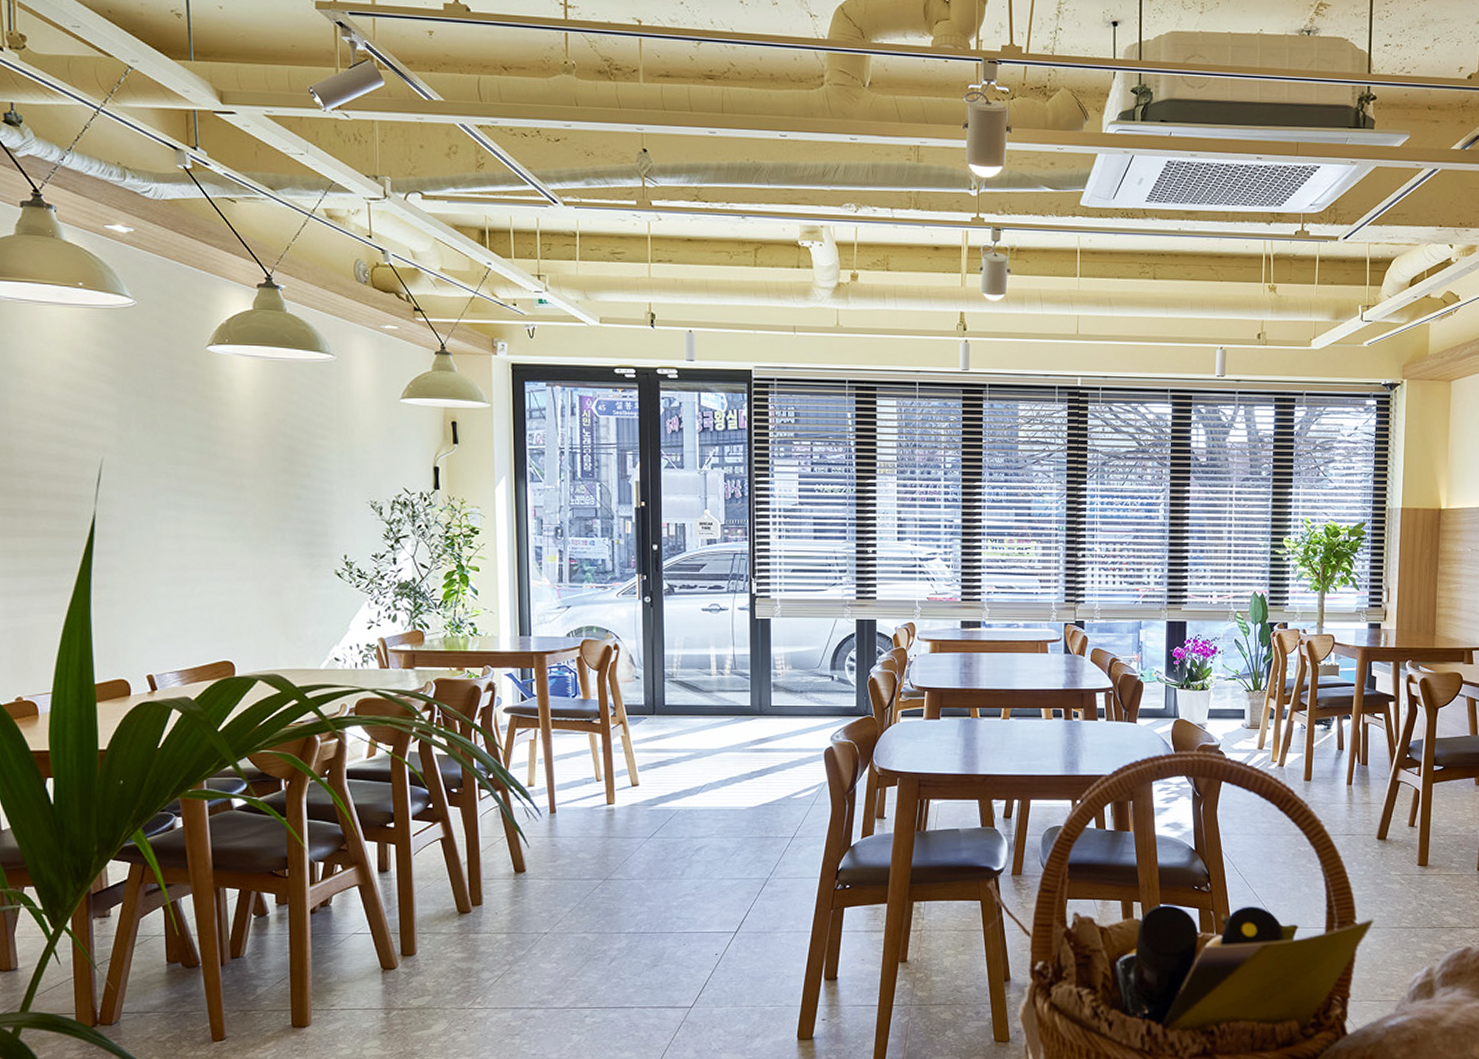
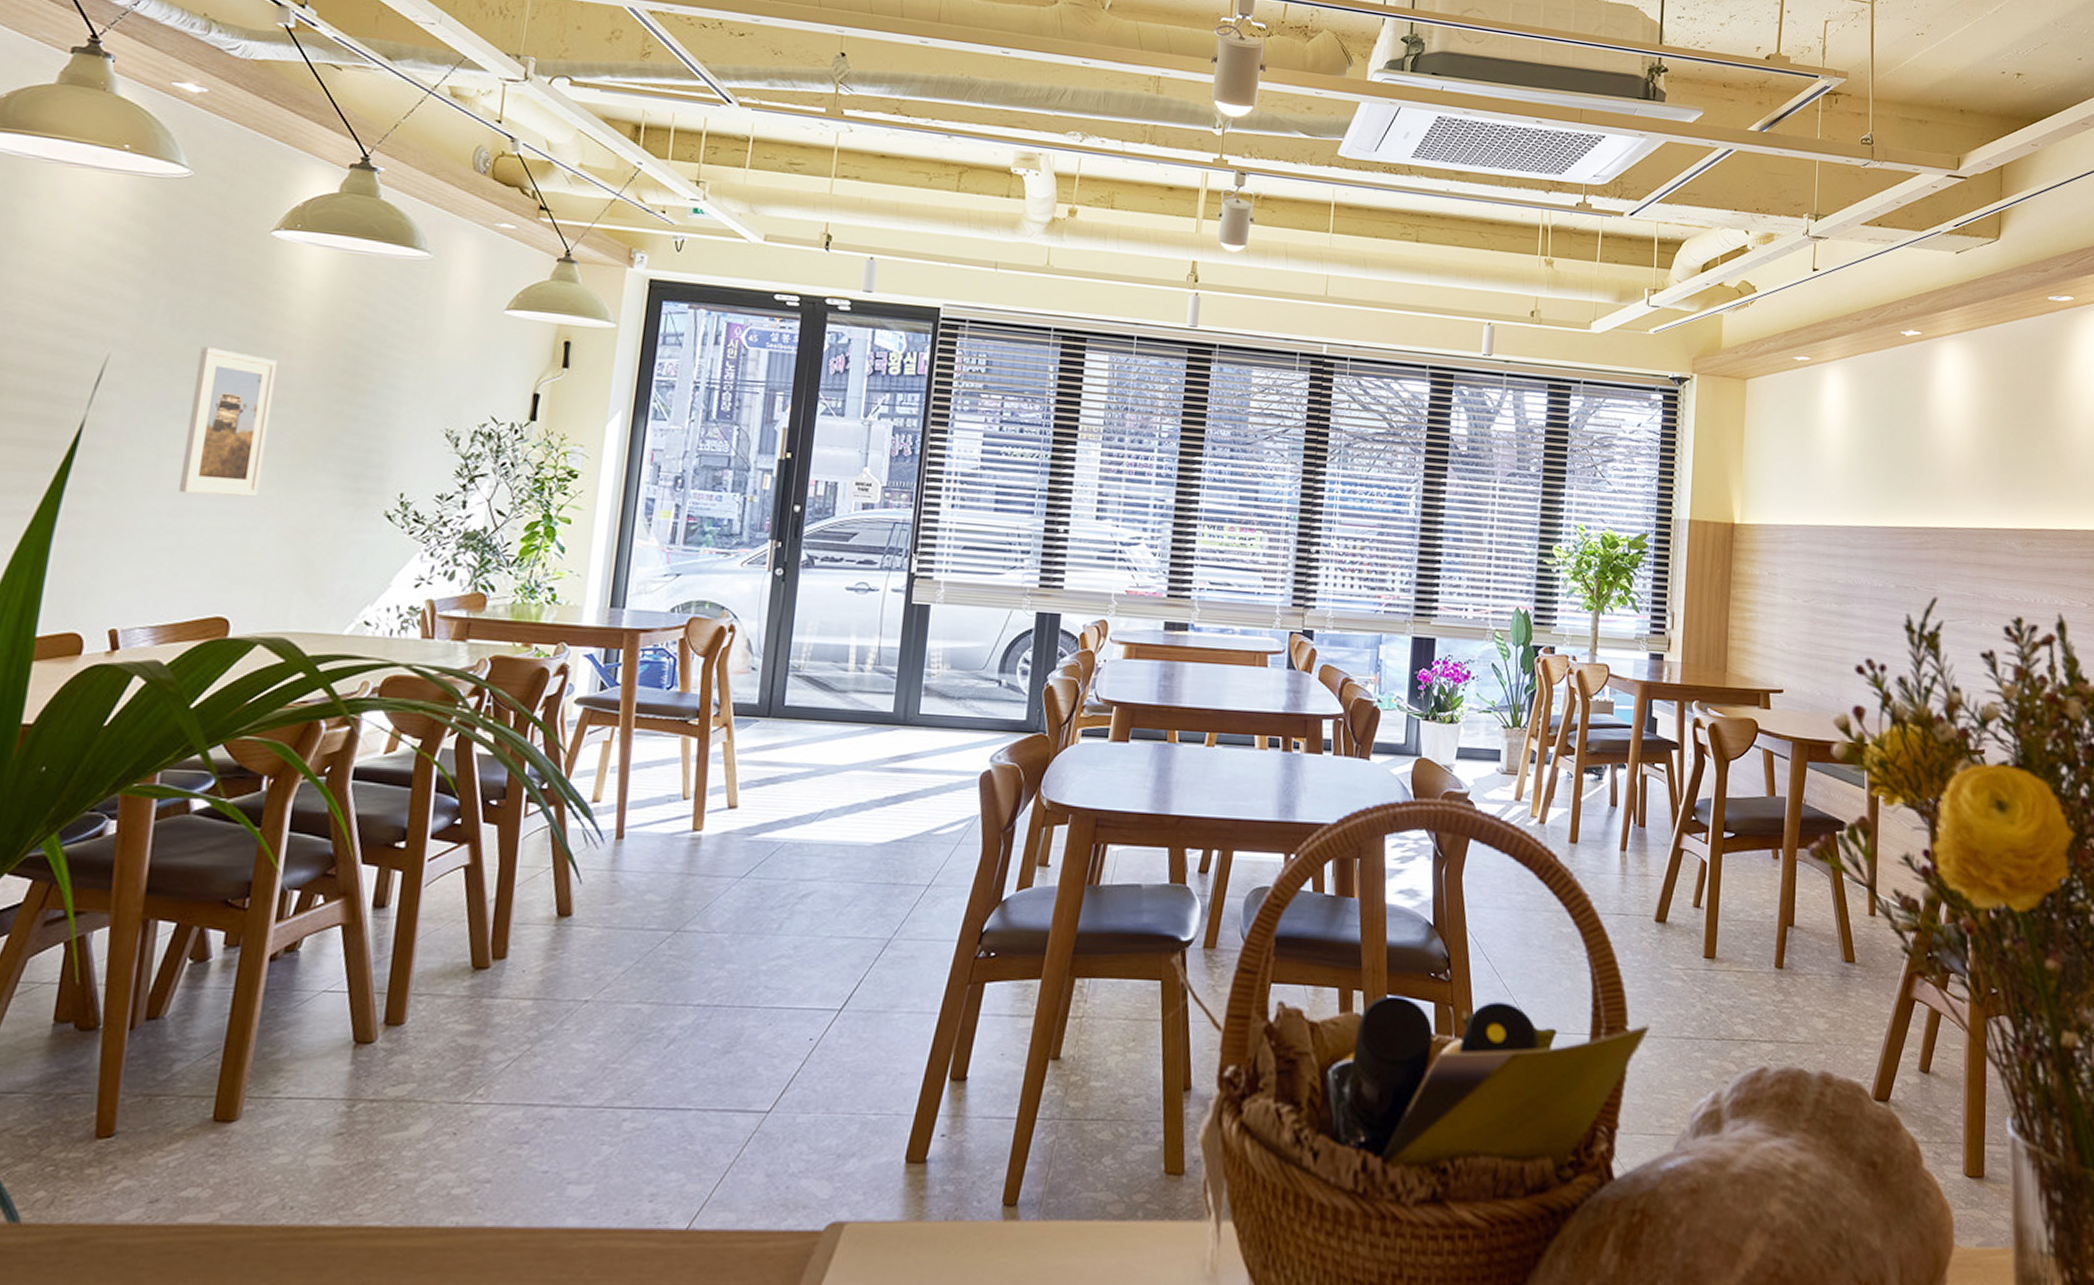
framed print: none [170,447,237,566] -> present [178,347,277,497]

